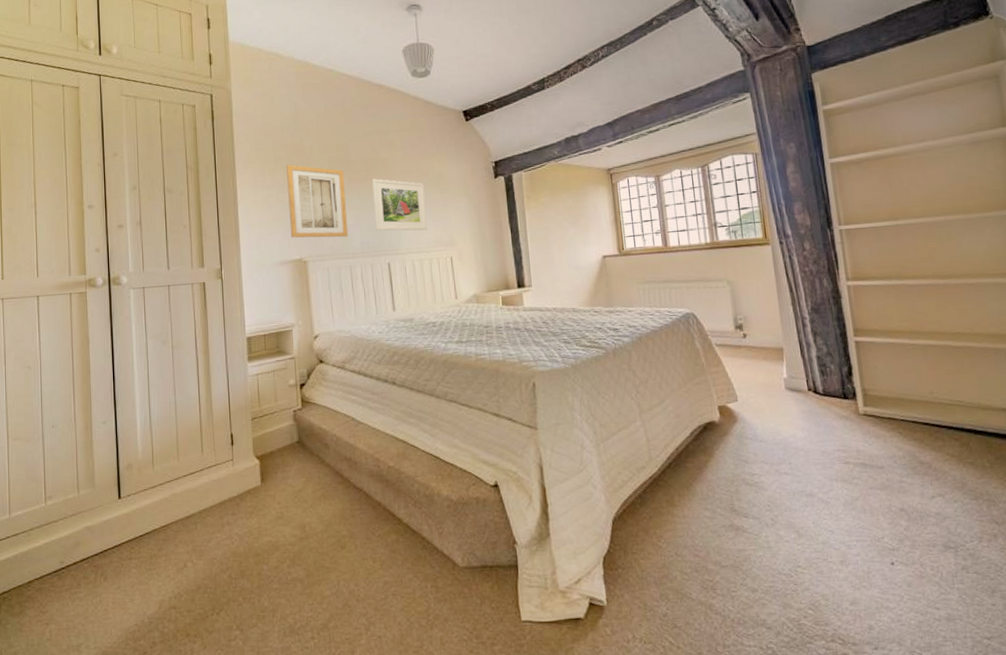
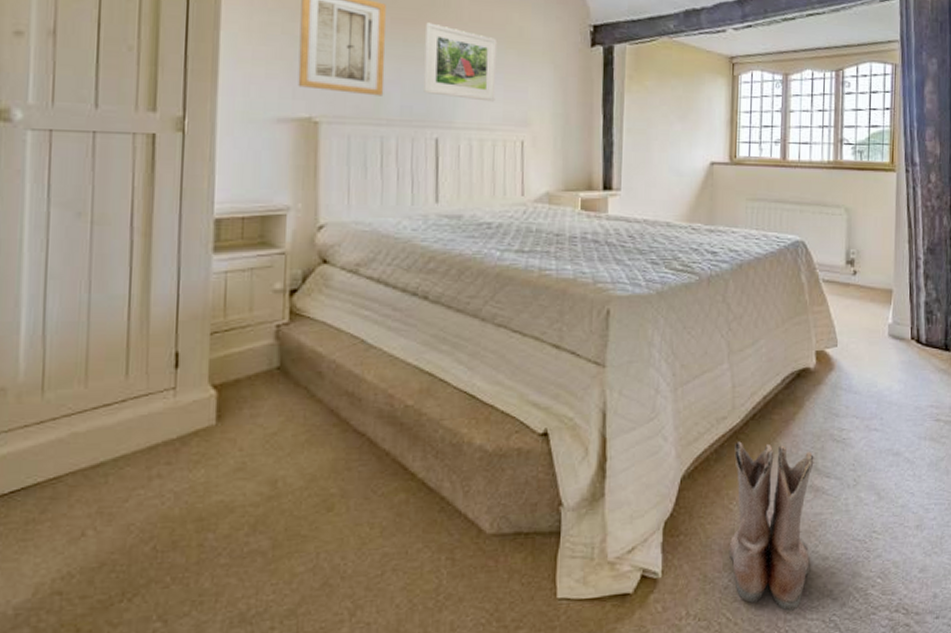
boots: none [656,487,741,638] -> present [730,441,816,611]

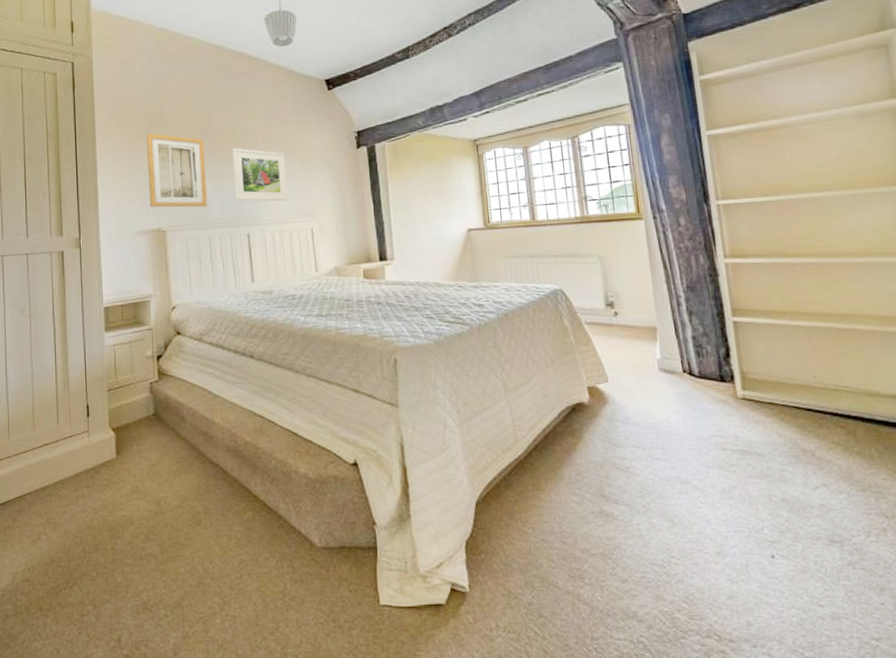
boots: present [730,441,816,611] -> none [521,470,610,629]

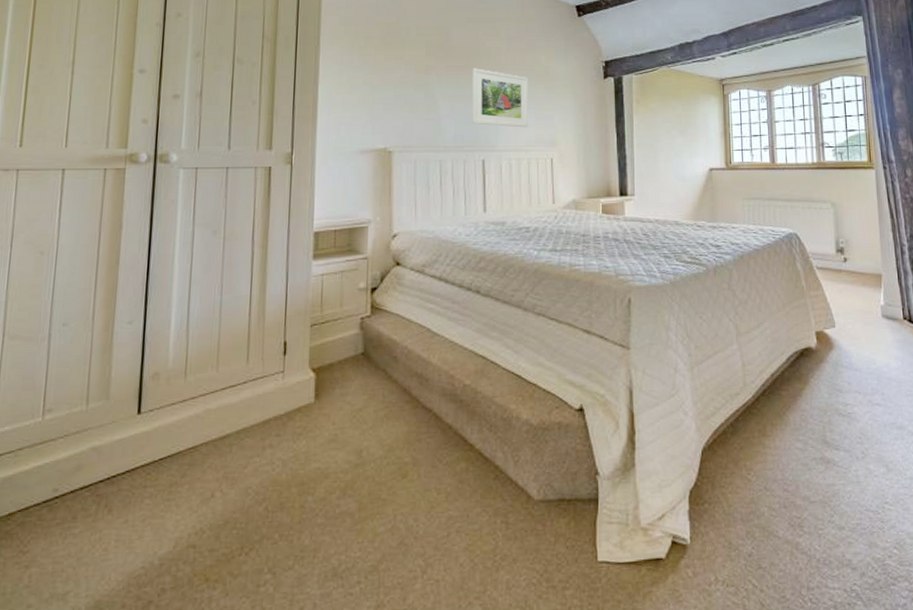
wall art: present [146,133,208,208] -> none [376,44,442,128]

